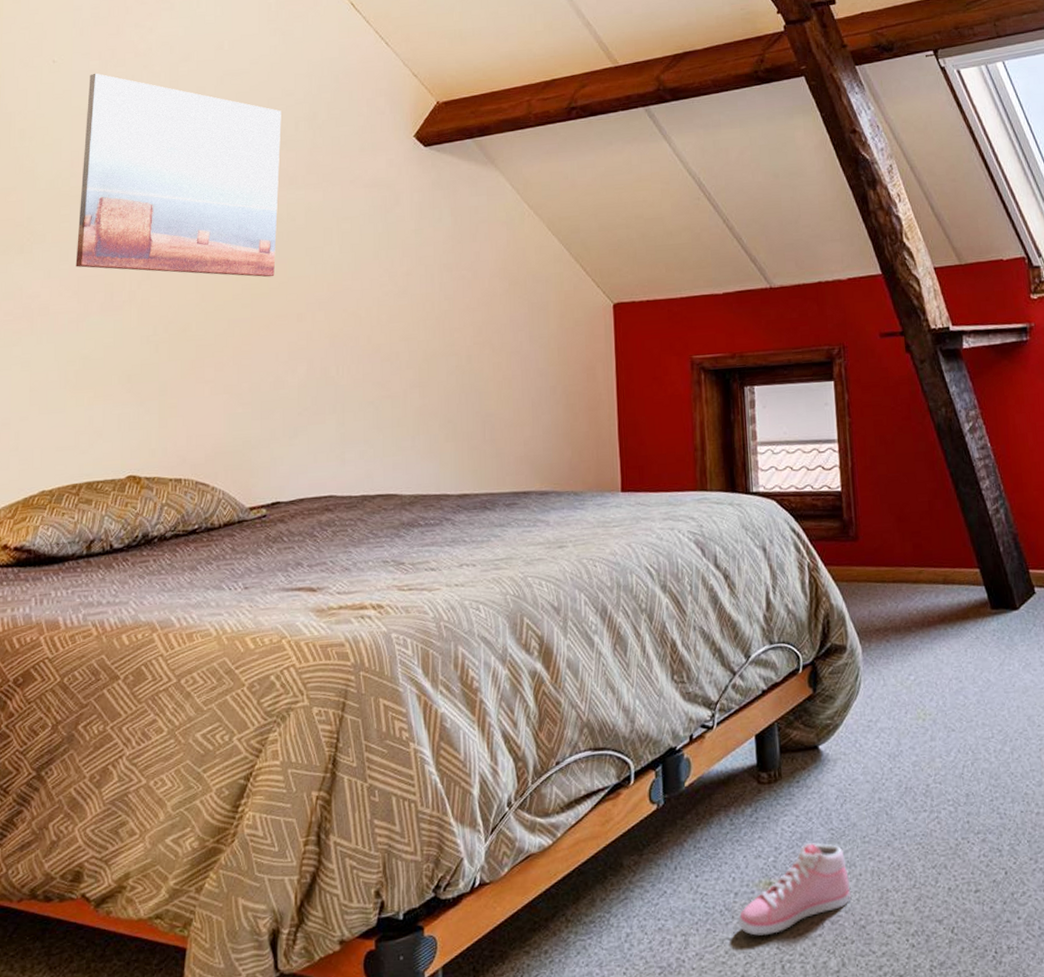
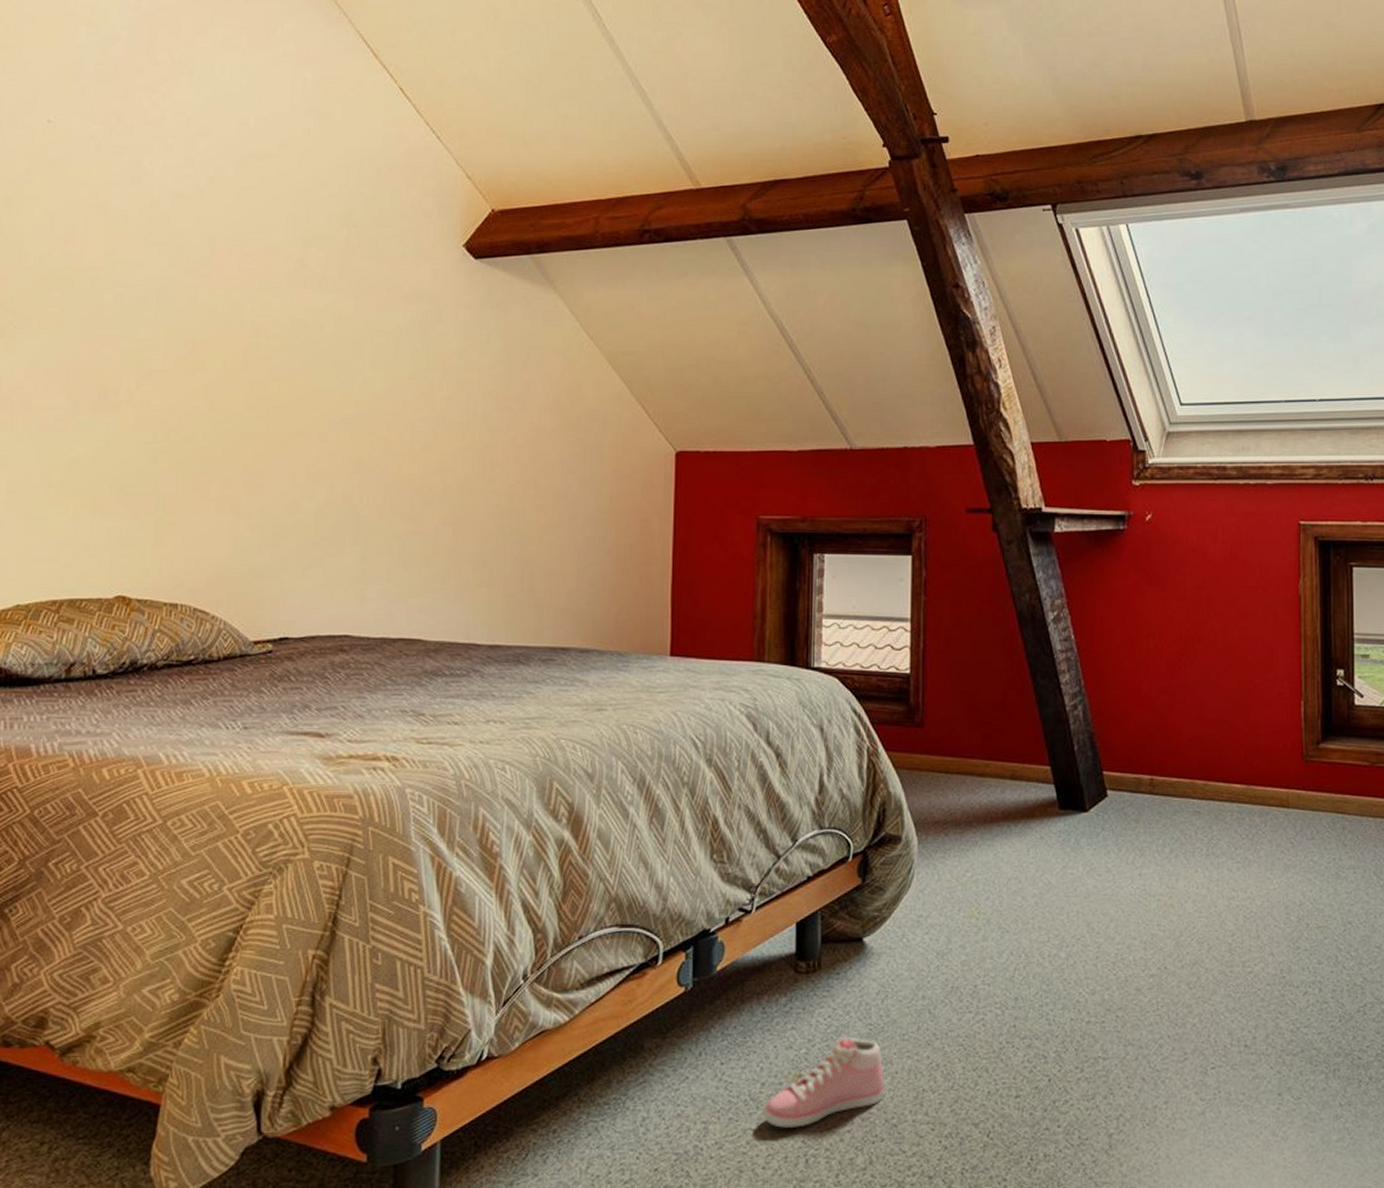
wall art: present [75,73,281,278] -> none [65,139,312,389]

